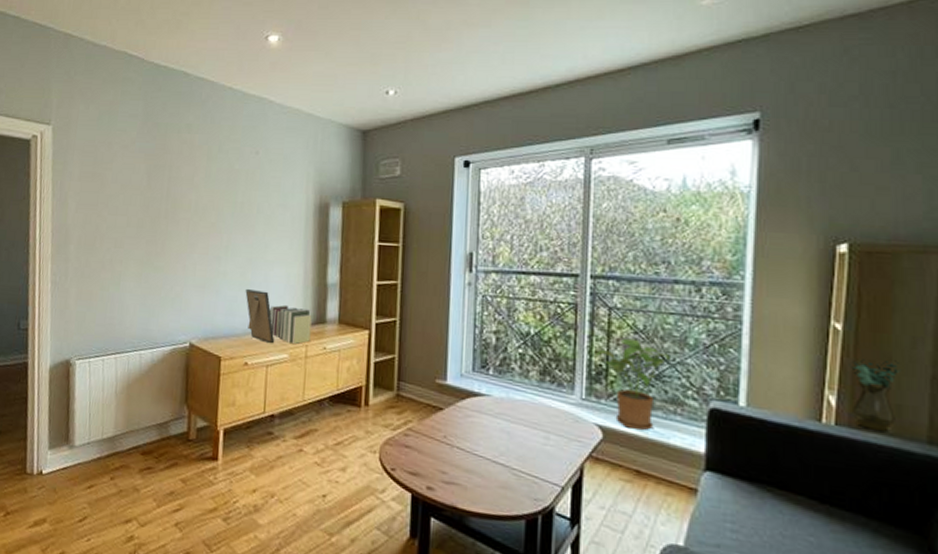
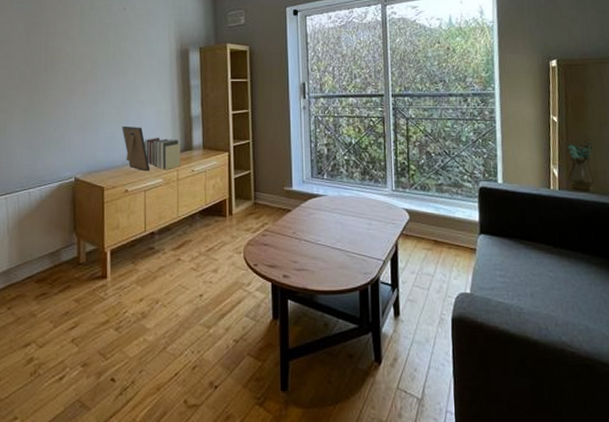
house plant: present [594,338,670,431] -> none [399,140,451,210]

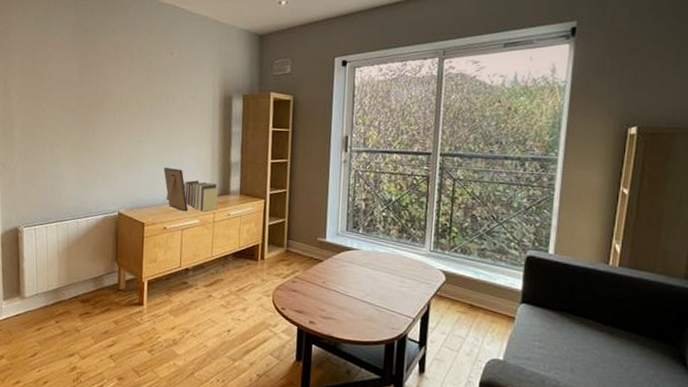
vase: present [563,140,595,191] -> none [631,216,669,271]

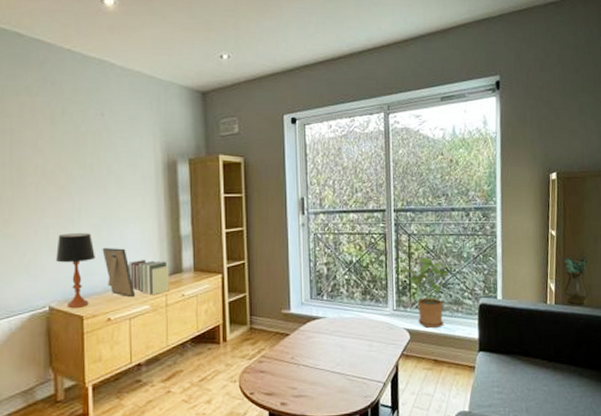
table lamp: none [126,153,158,217] -> present [56,233,95,309]
house plant: none [441,203,499,275] -> present [401,257,452,329]
vase: none [631,216,669,271] -> present [561,253,589,305]

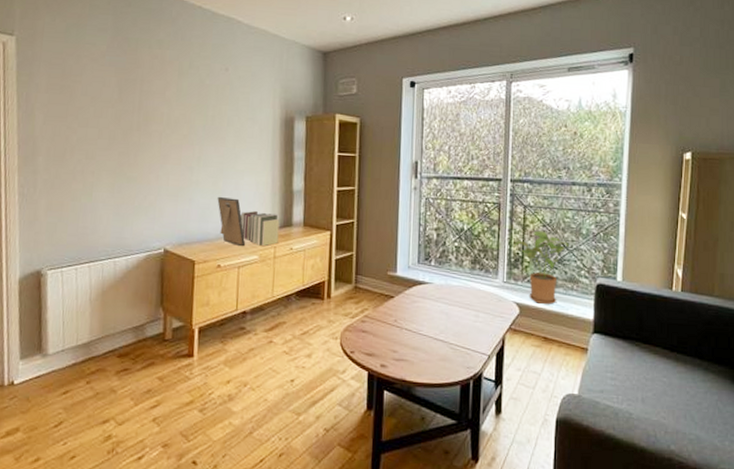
table lamp: present [56,233,95,309] -> none [174,180,210,253]
vase: present [561,253,589,305] -> none [691,240,724,295]

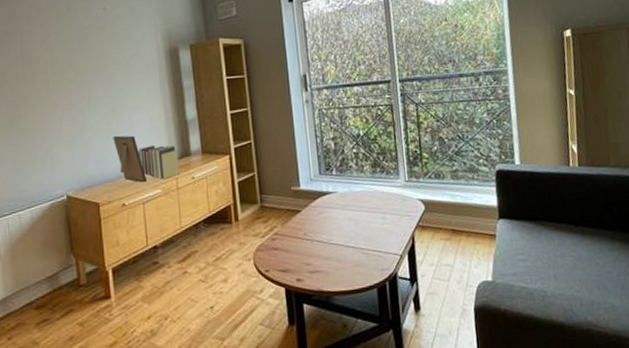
house plant: present [513,230,569,305] -> none [410,125,465,198]

